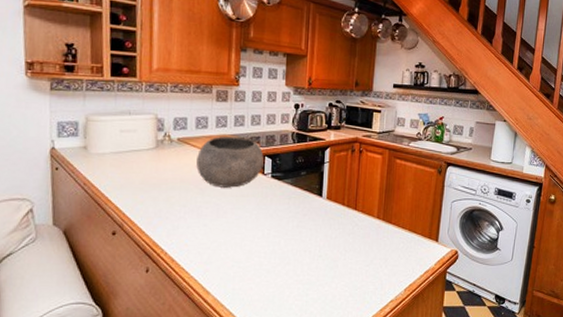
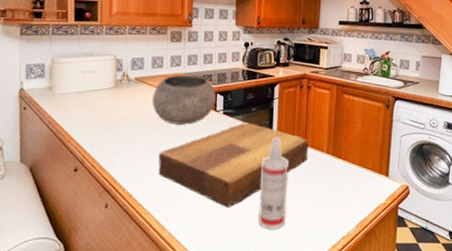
cutting board: none [202,186,359,272] -> present [158,122,309,207]
spray bottle: none [306,201,338,294] -> present [258,137,288,230]

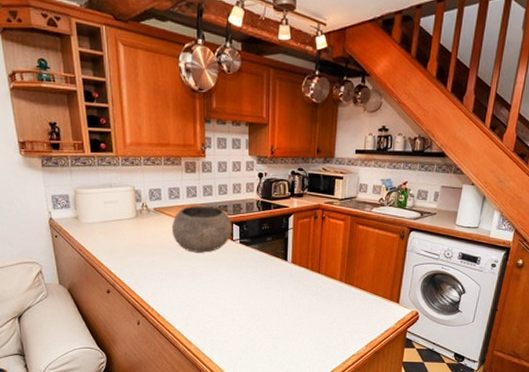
cutting board: present [158,122,309,207] -> none [181,251,322,327]
spray bottle: present [258,137,288,230] -> none [275,265,303,347]

